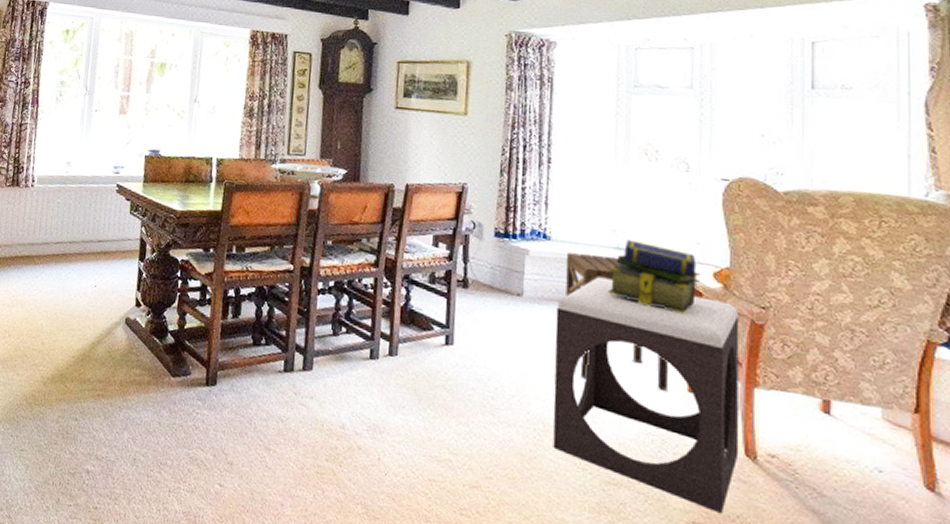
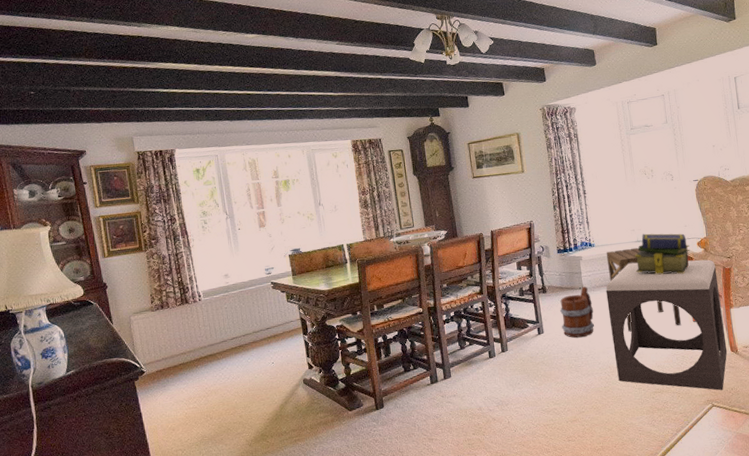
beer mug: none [481,294,533,367] -> present [560,286,594,338]

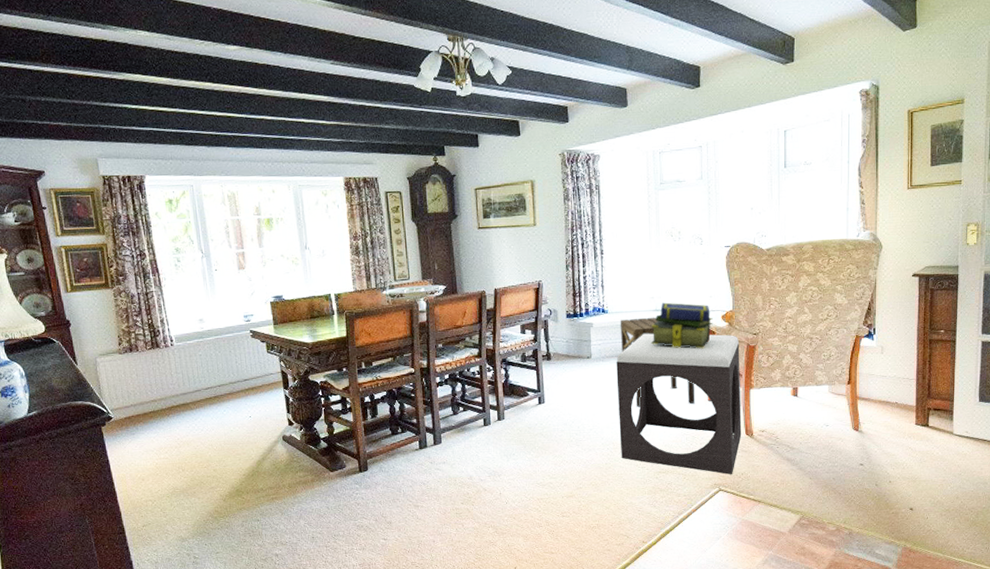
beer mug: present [560,286,594,338] -> none [564,356,601,410]

